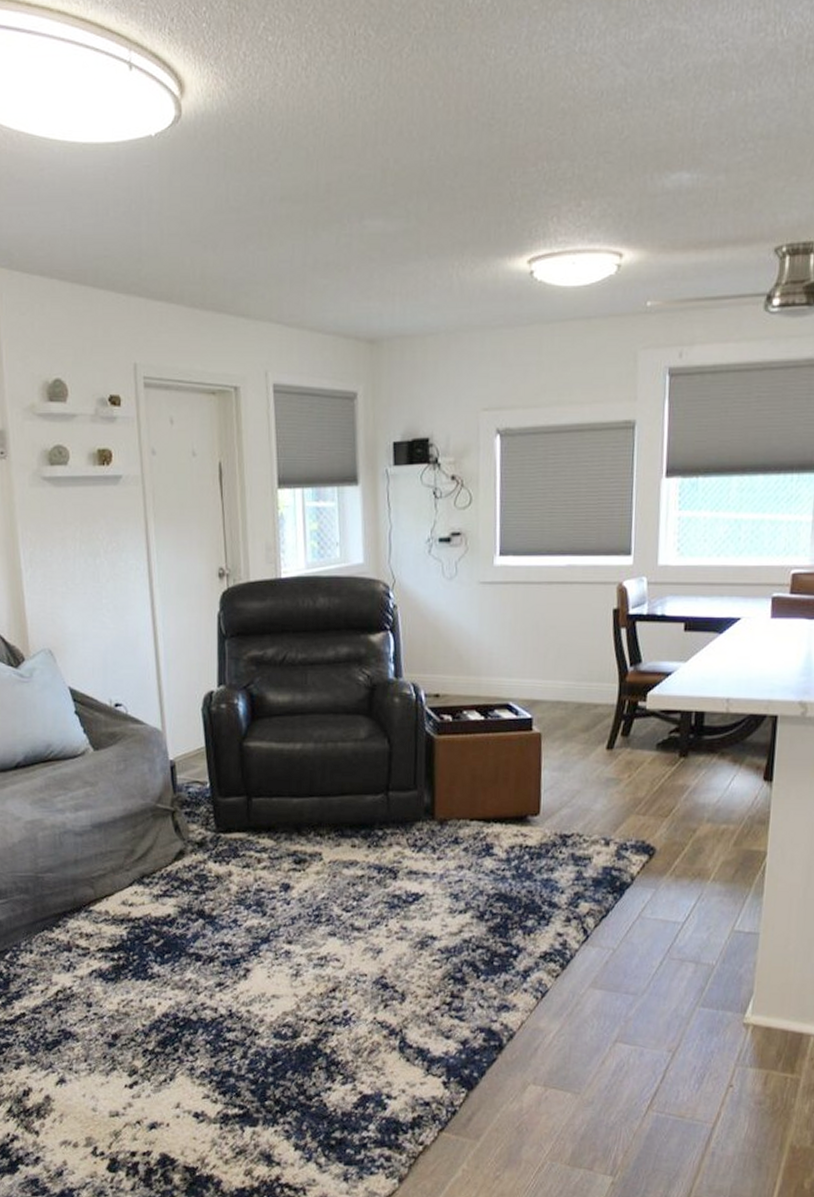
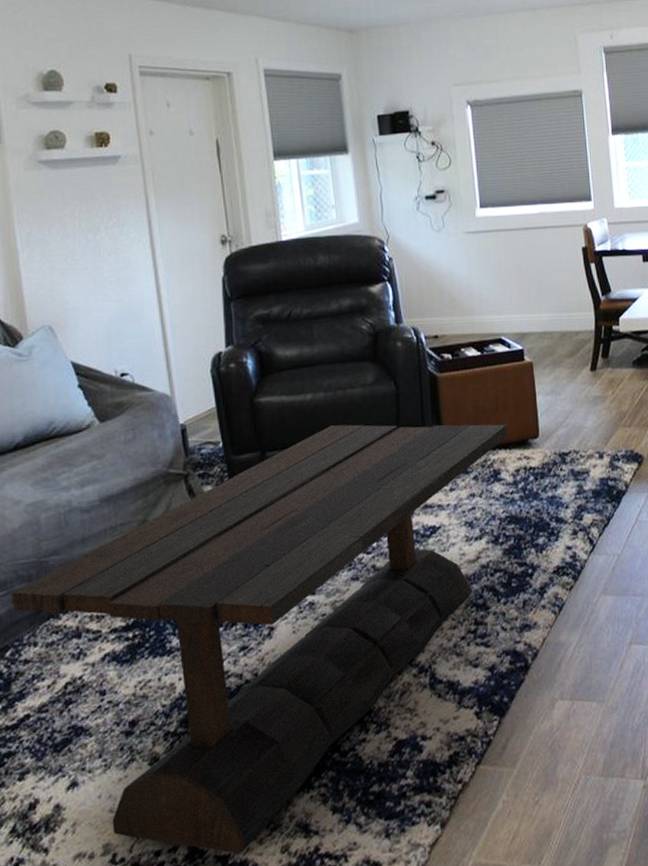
coffee table: none [11,778,506,1168] -> present [12,424,508,854]

